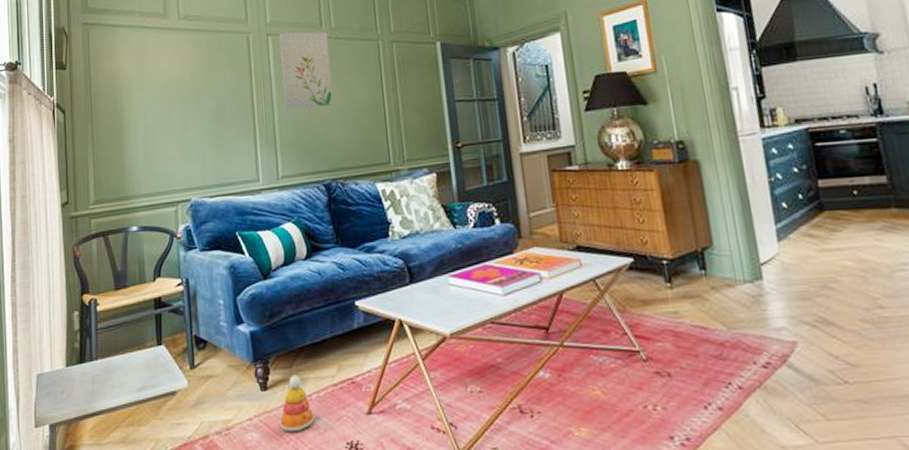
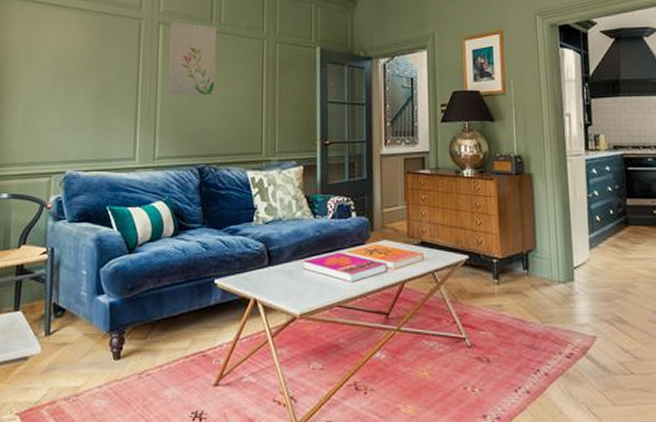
stacking toy: present [280,374,315,432] -> none [129,346,164,401]

